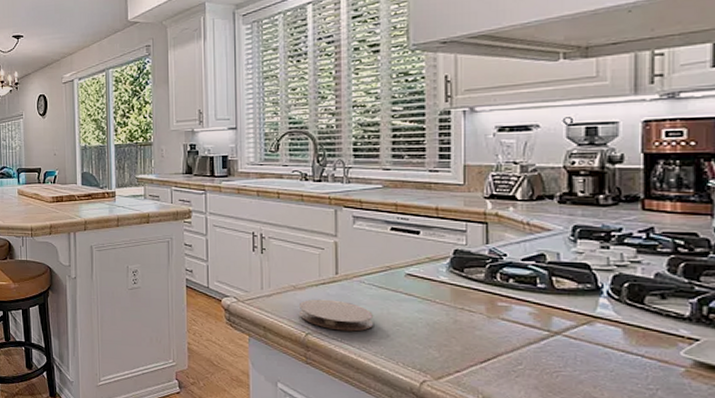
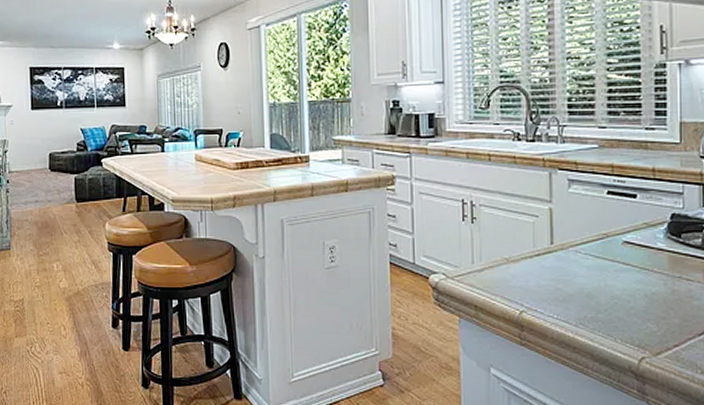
coaster: present [298,299,374,332] -> none [512,272,591,307]

